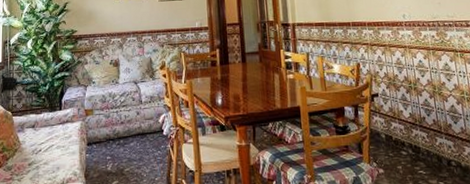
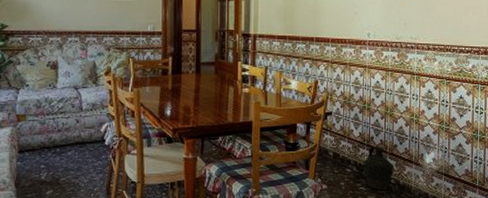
ceramic jug: none [417,126,453,173] -> present [362,145,394,190]

